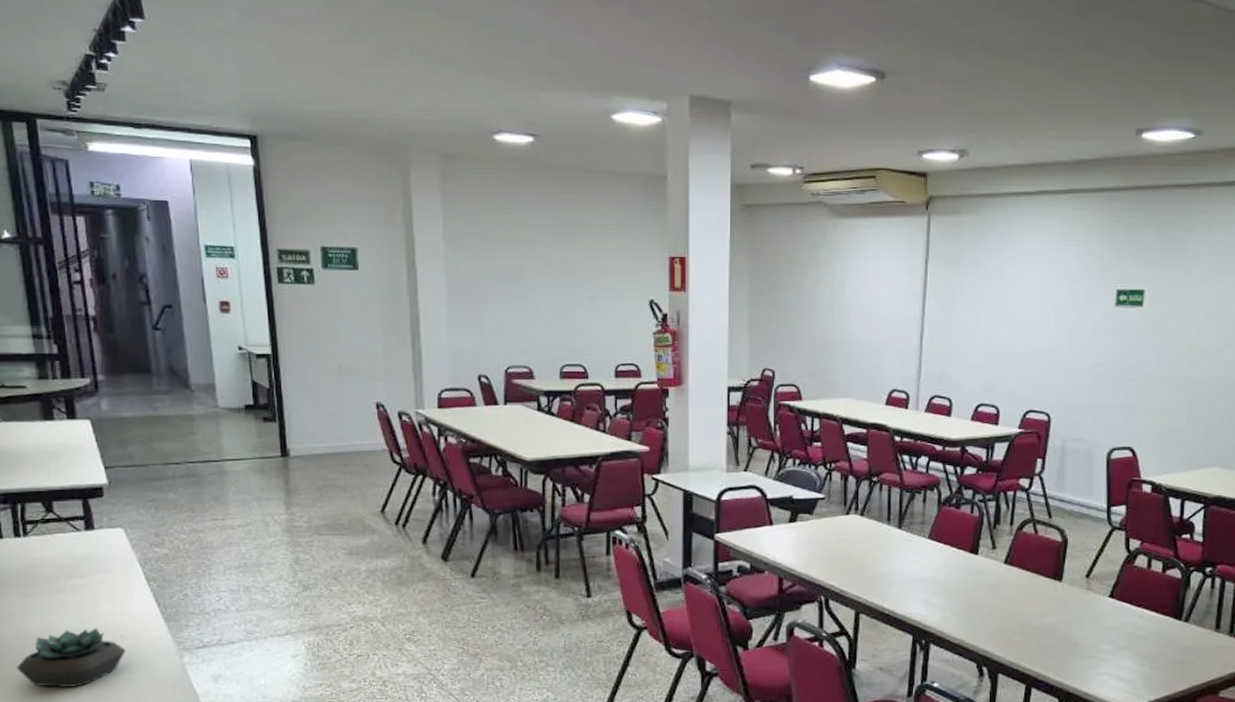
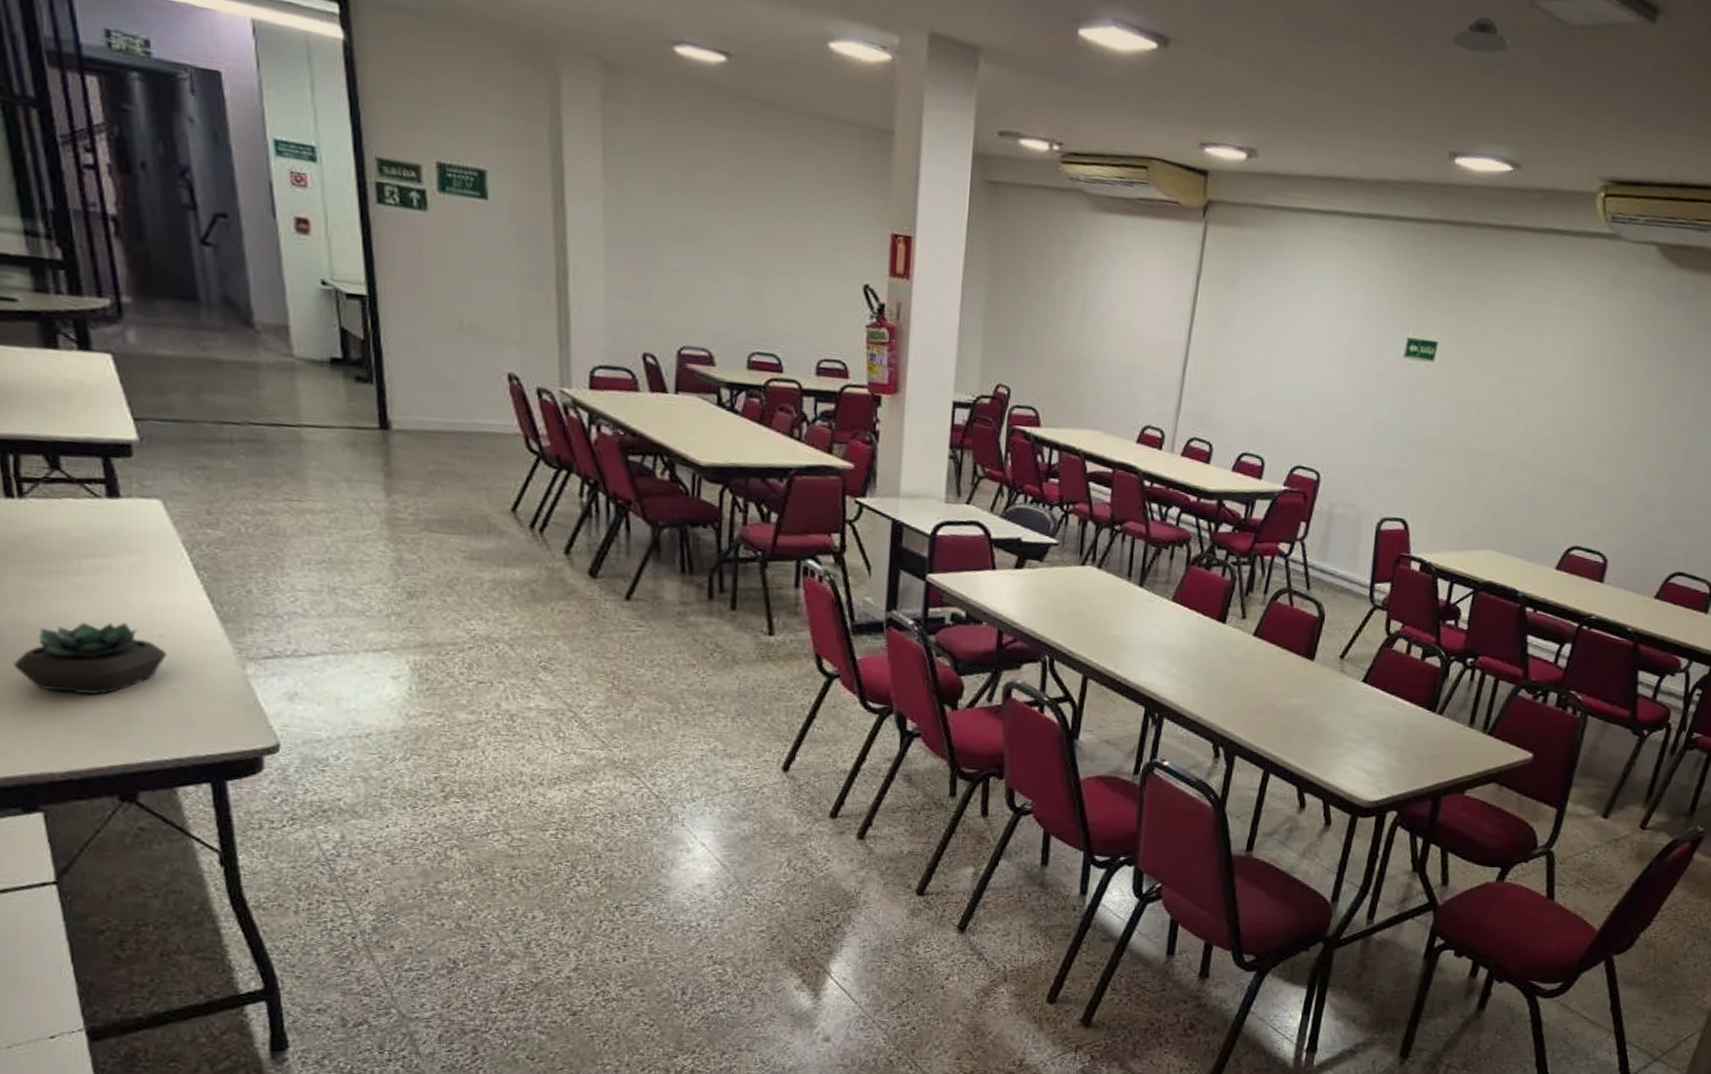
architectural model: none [1126,14,1180,44] -> present [1451,15,1511,53]

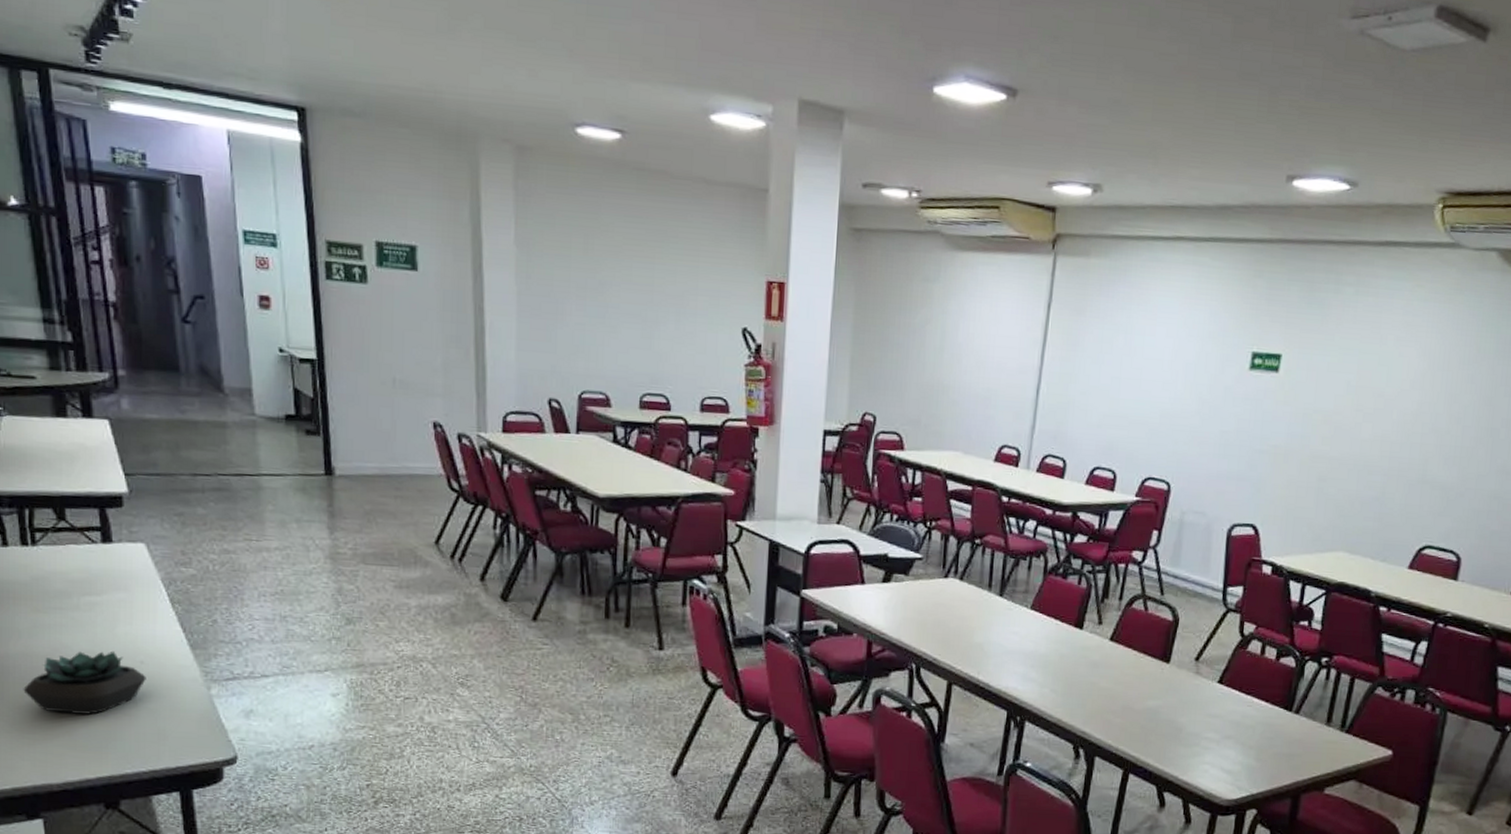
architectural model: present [1451,15,1511,53] -> none [1285,46,1343,81]

